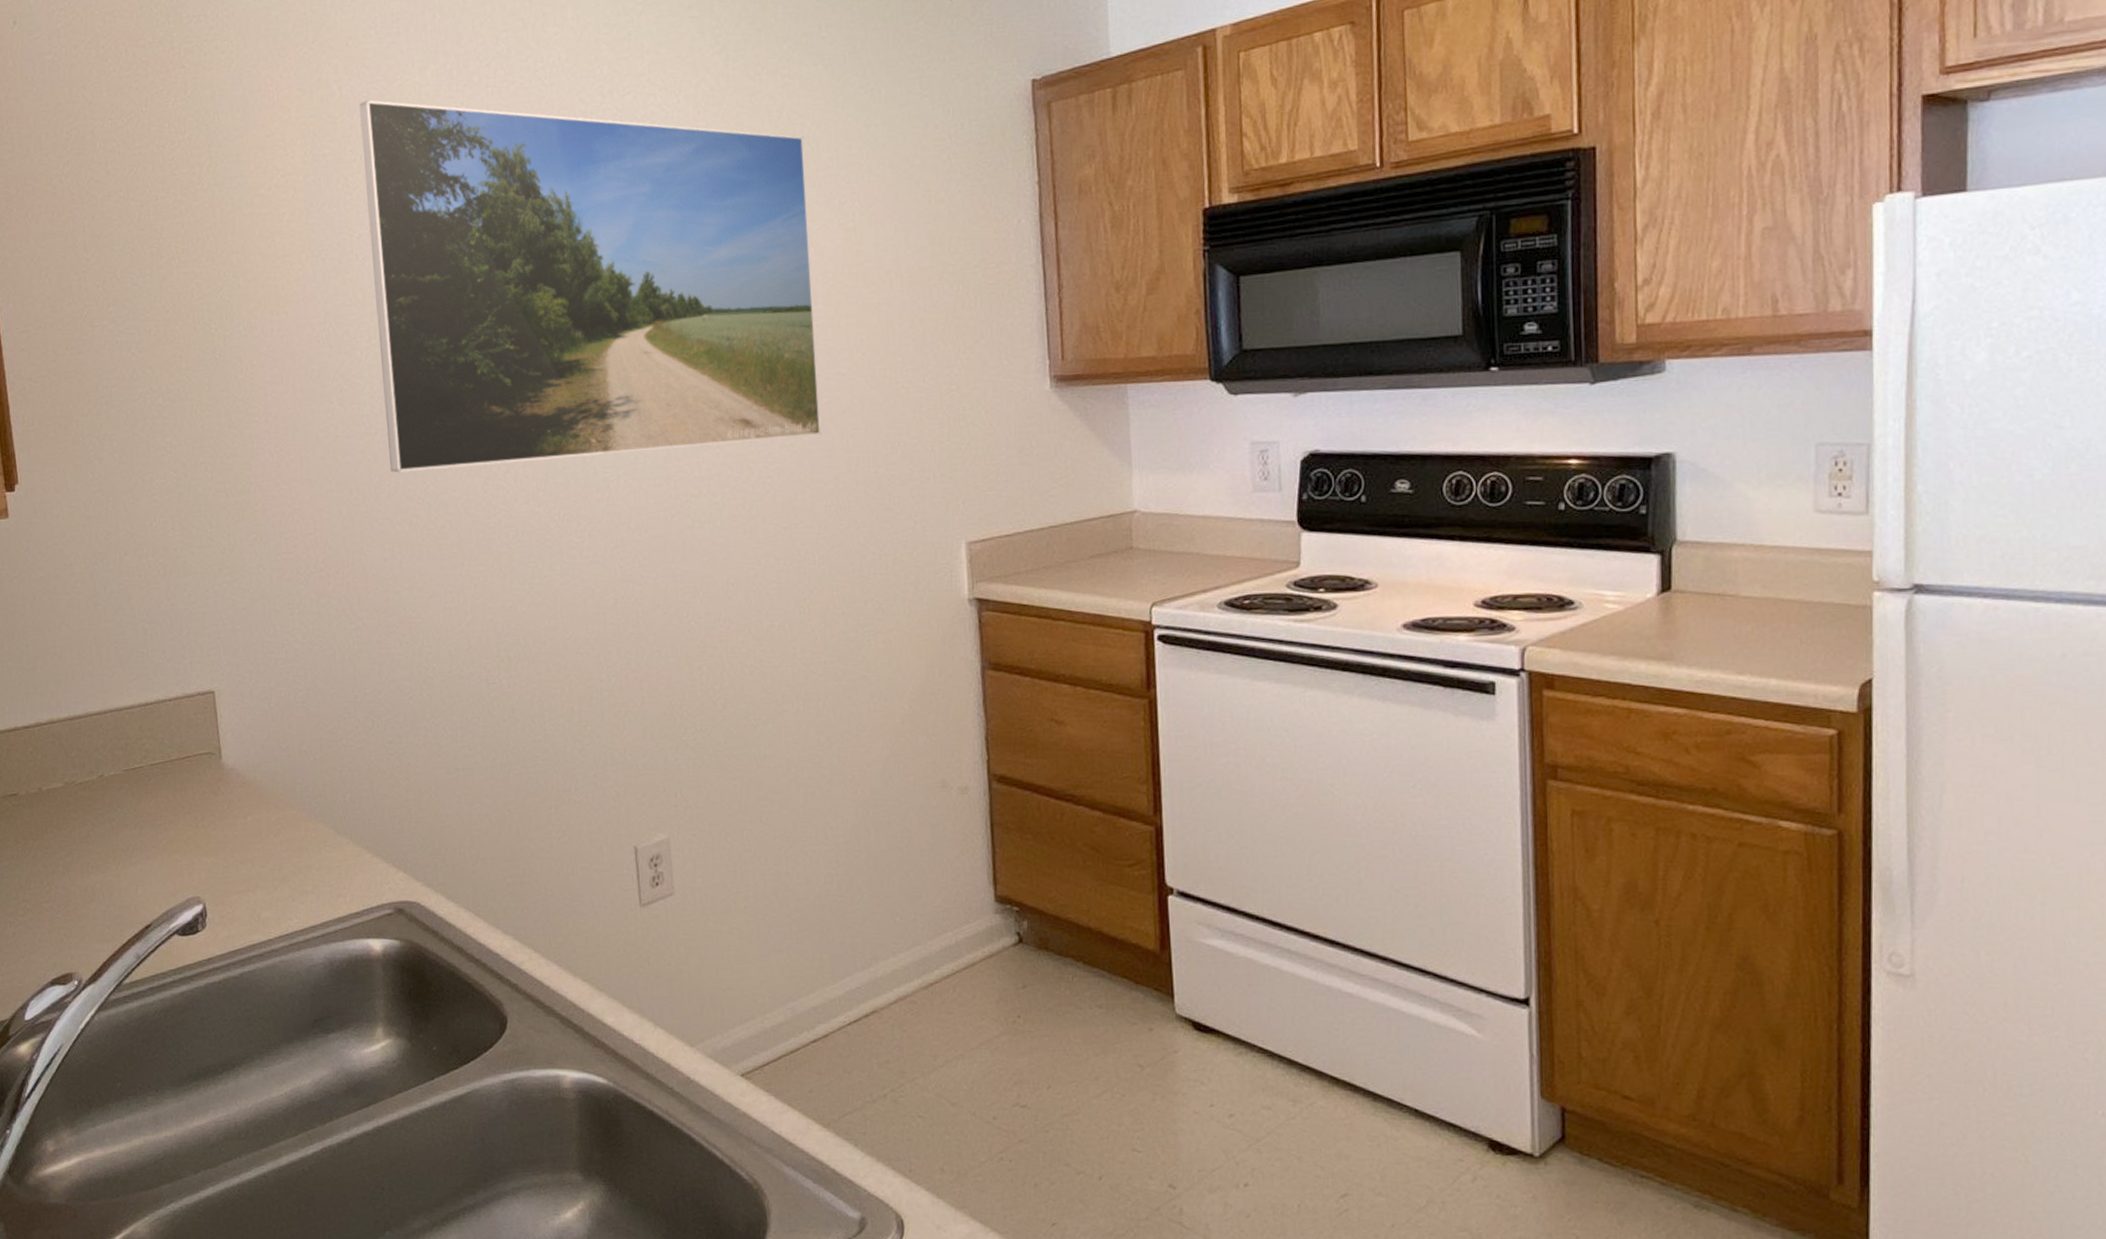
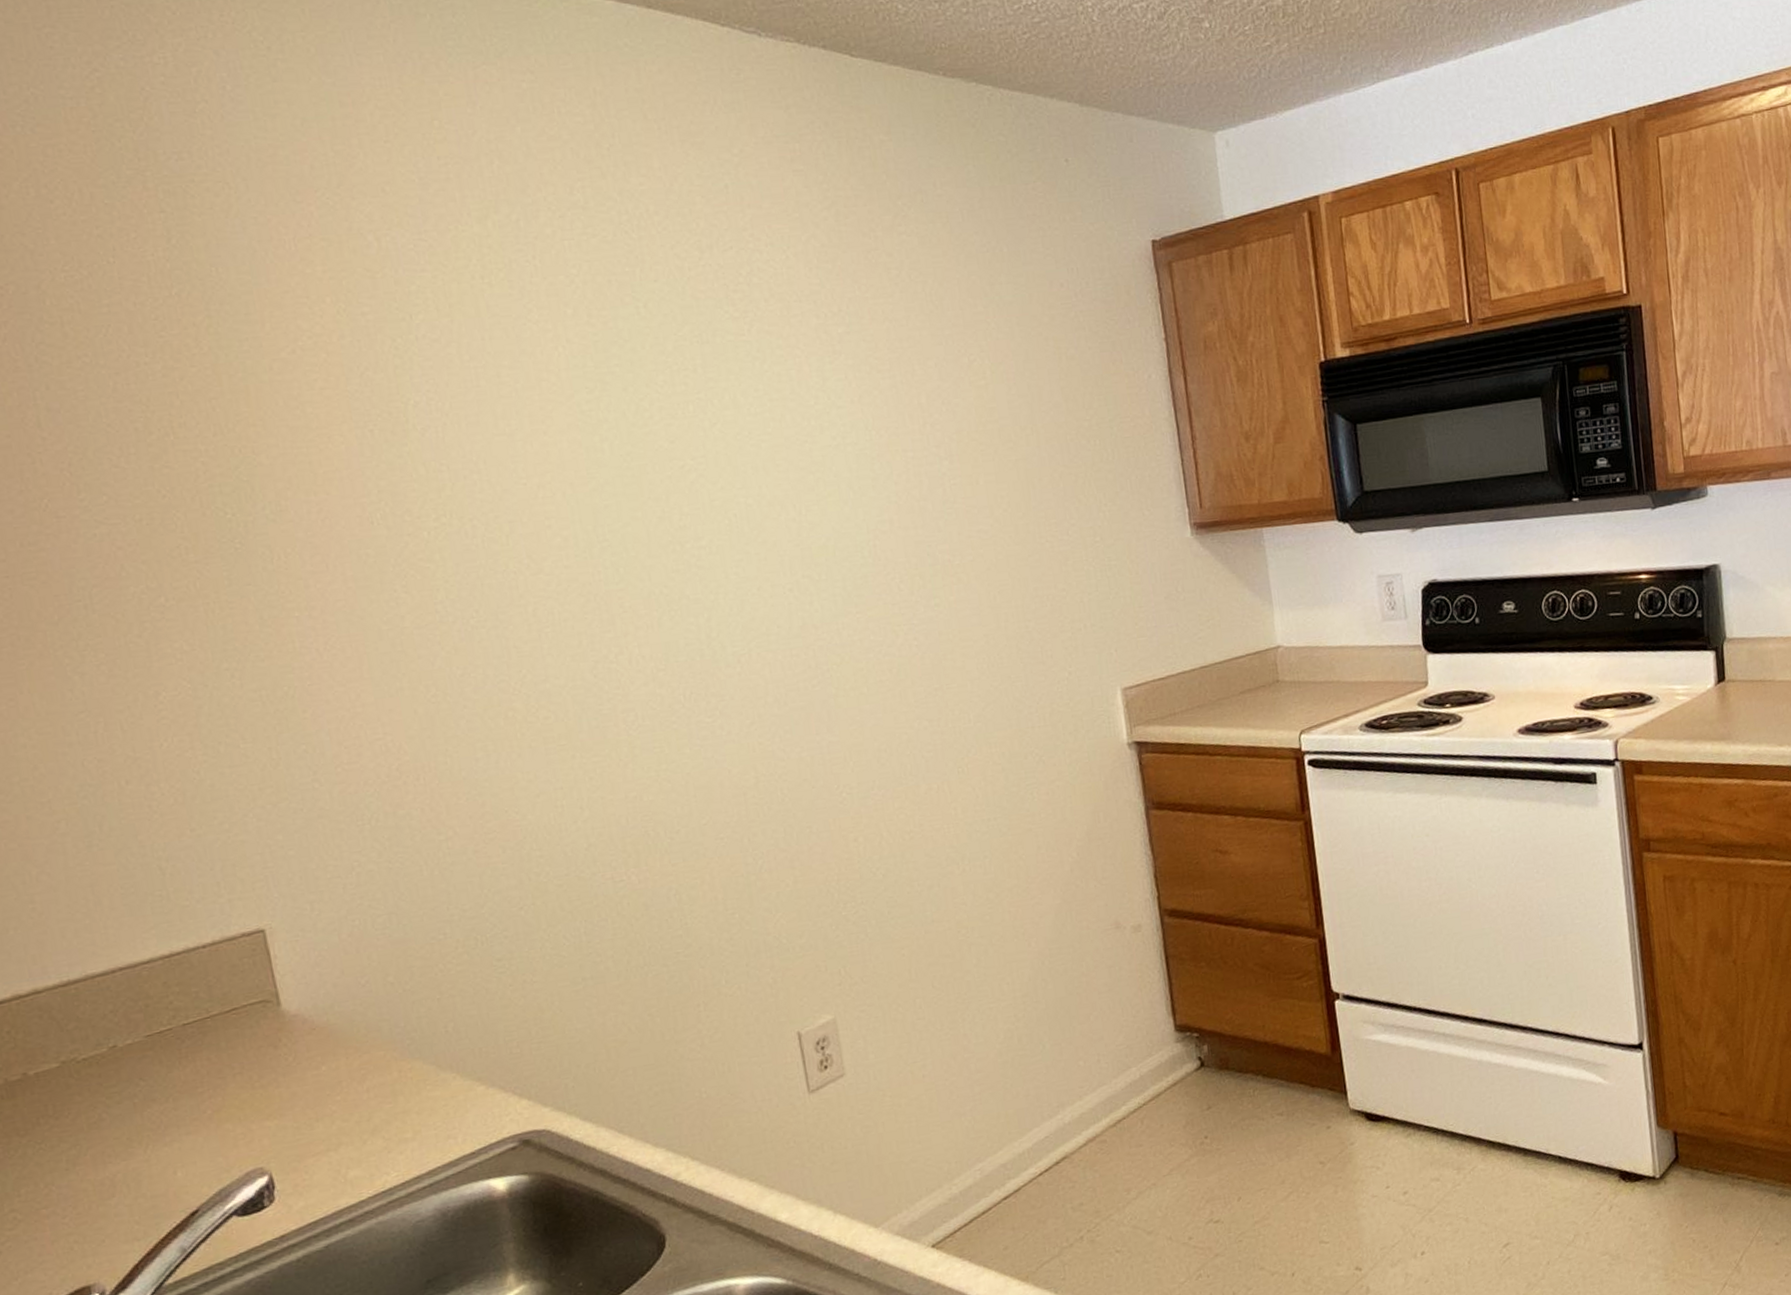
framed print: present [359,100,822,473] -> none [404,252,968,664]

